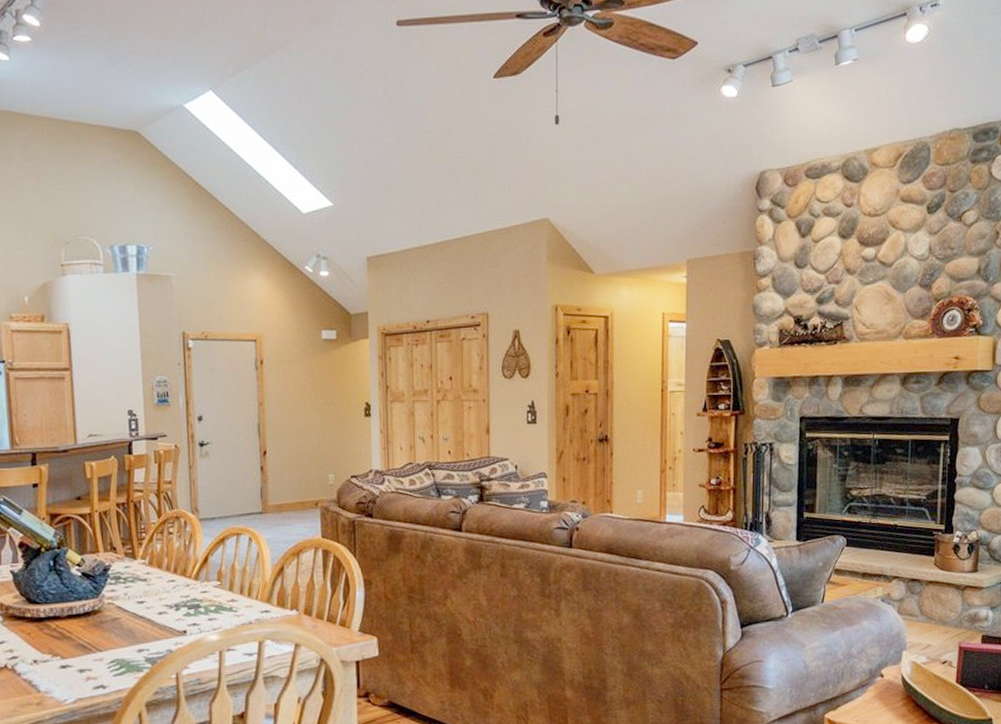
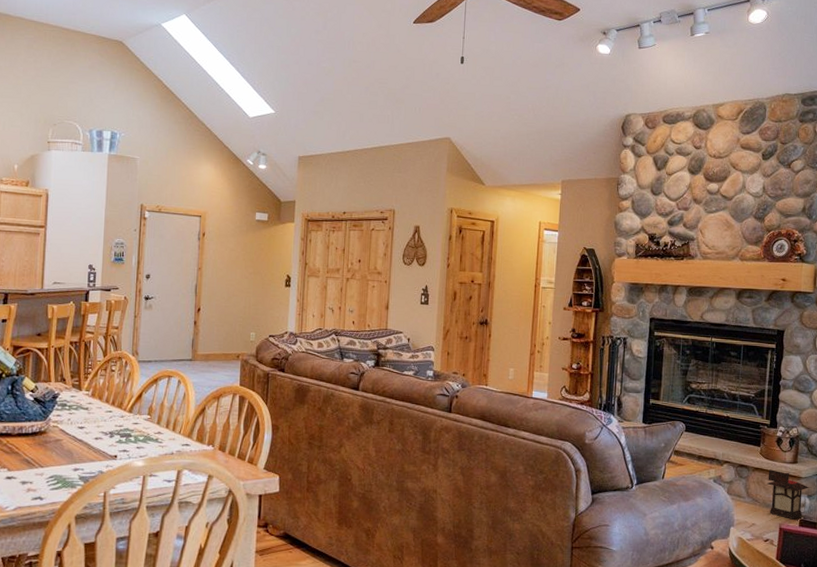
lantern: none [943,581,993,636] -> present [767,469,810,520]

